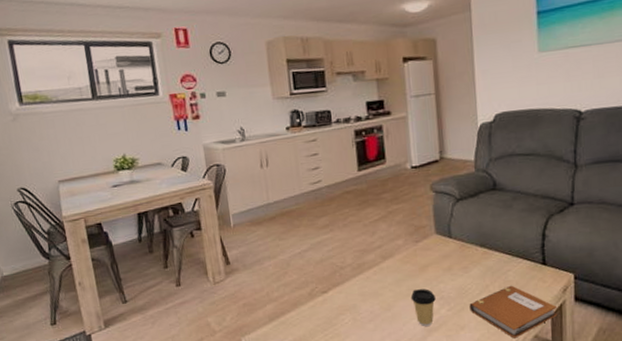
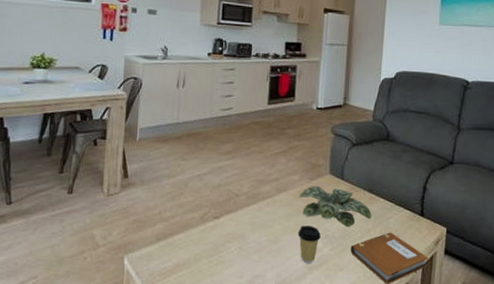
plant: none [405,247,488,286] -> present [298,186,372,227]

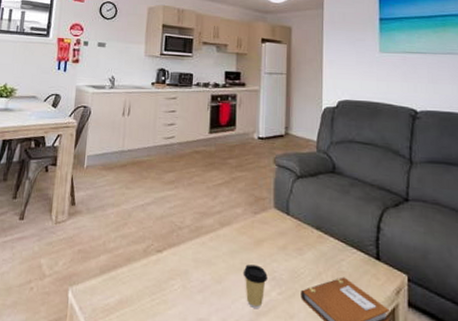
plant: present [298,186,372,227] -> none [242,221,322,269]

